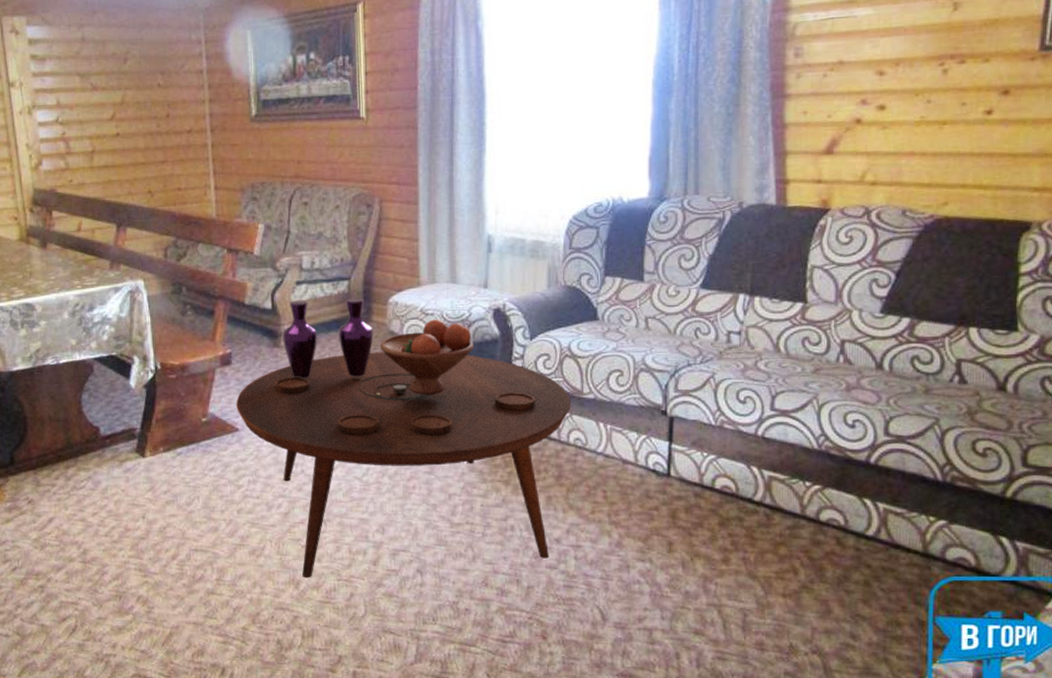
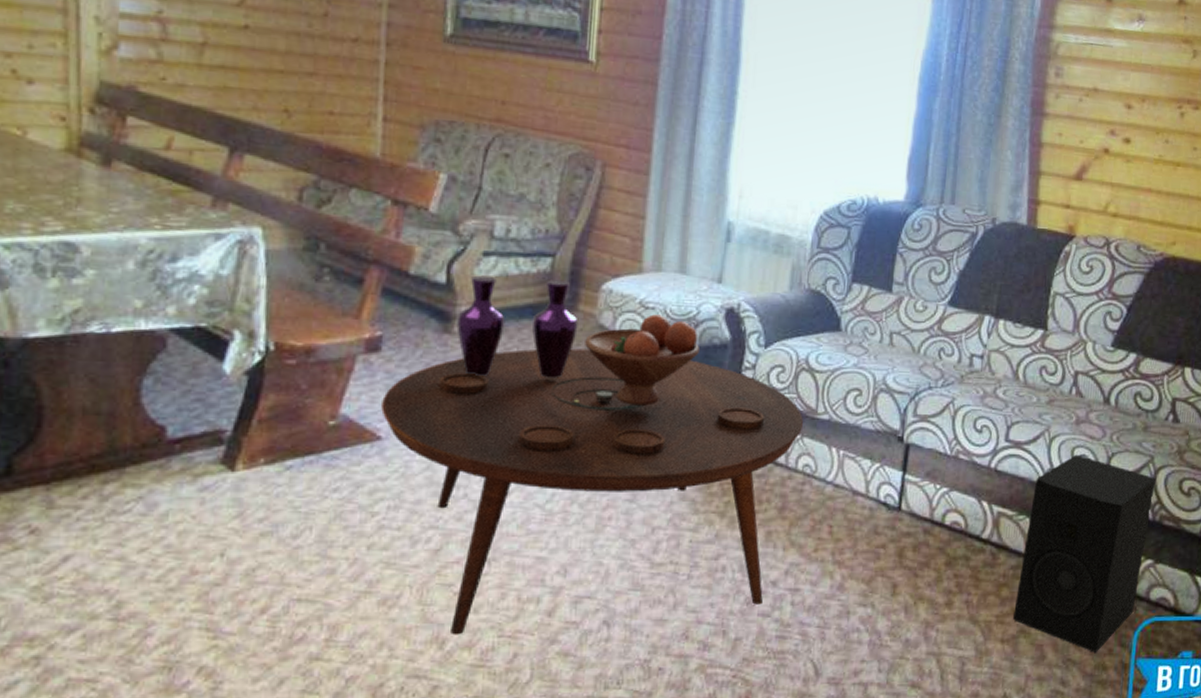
speaker: none [794,419,944,609] -> present [1013,454,1157,652]

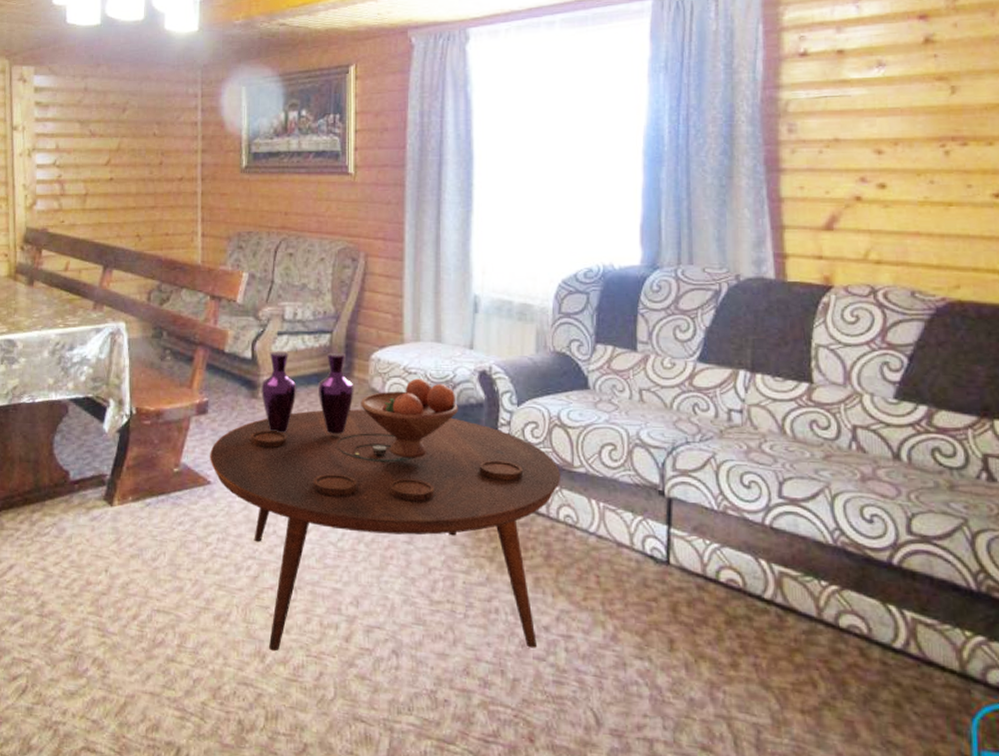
speaker: present [1013,454,1157,652] -> none [812,514,976,737]

